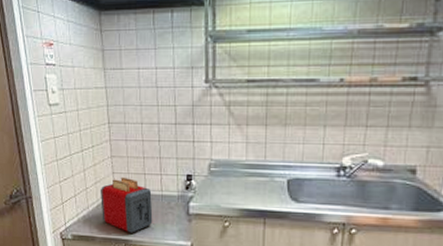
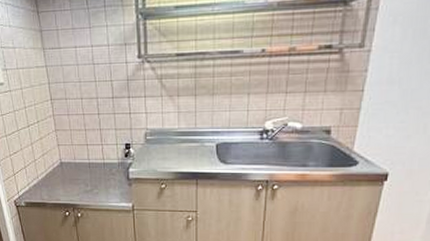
toaster: present [101,177,153,233] -> none [48,148,97,198]

